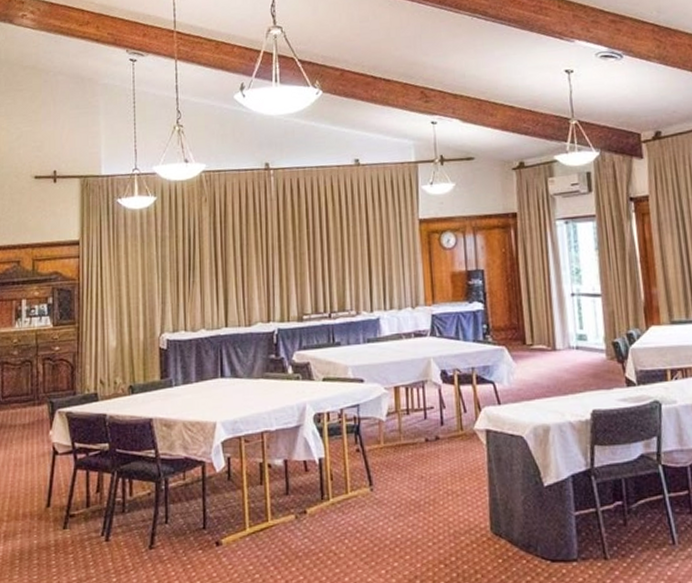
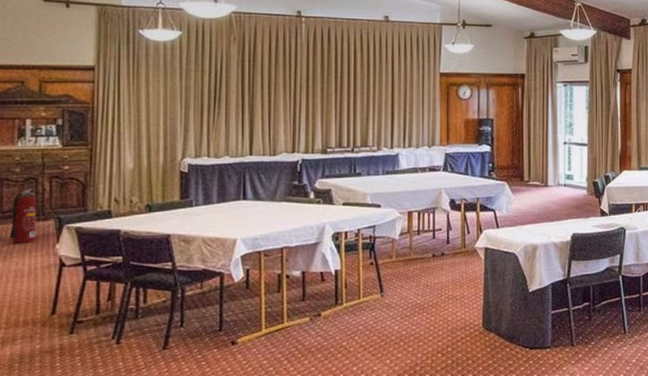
fire extinguisher: none [9,372,32,431] -> present [9,189,36,244]

